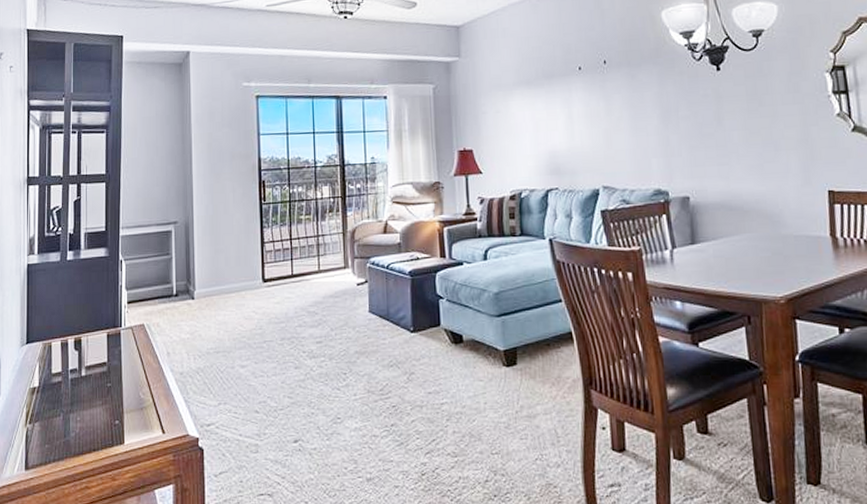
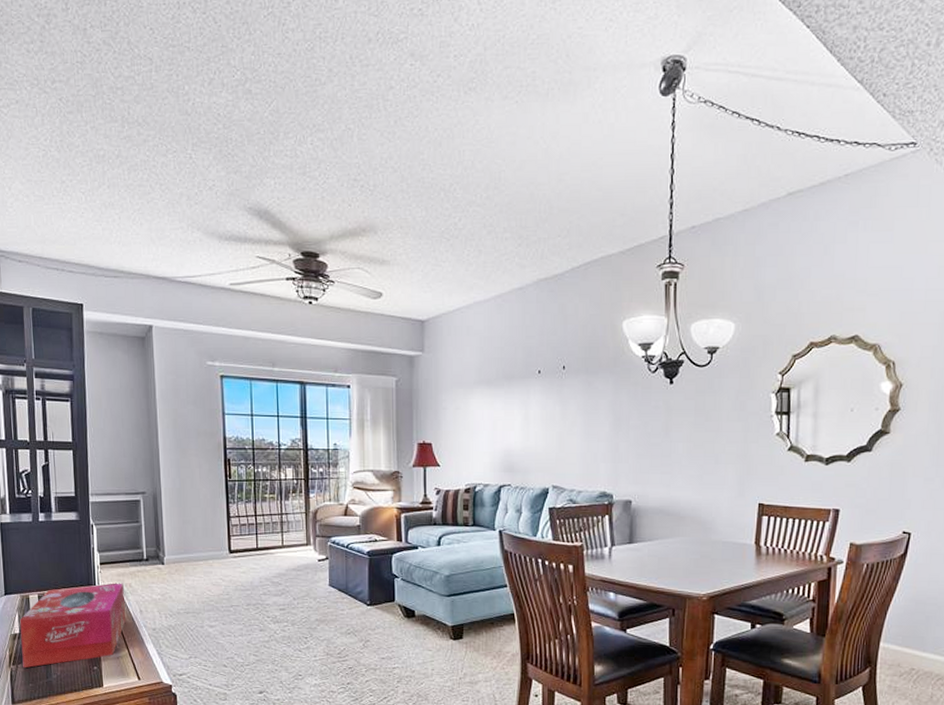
tissue box: none [40,322,151,427] -> present [20,583,126,668]

